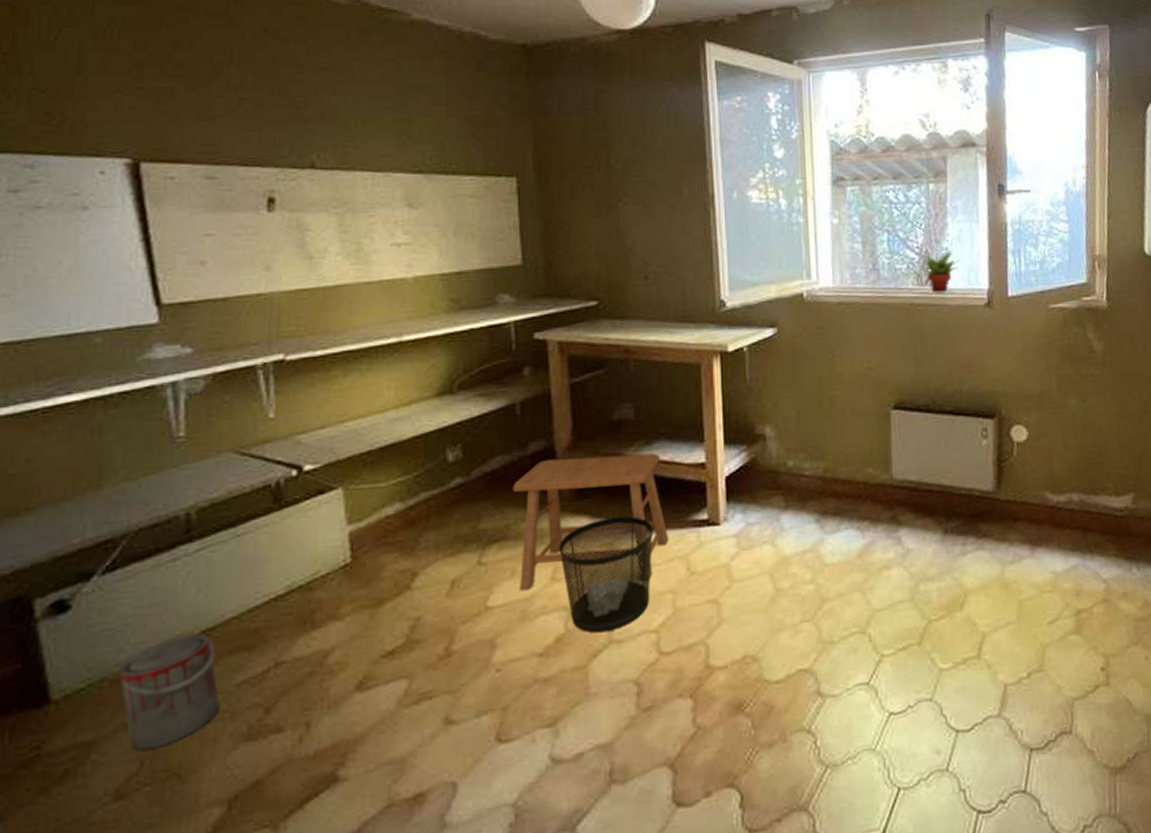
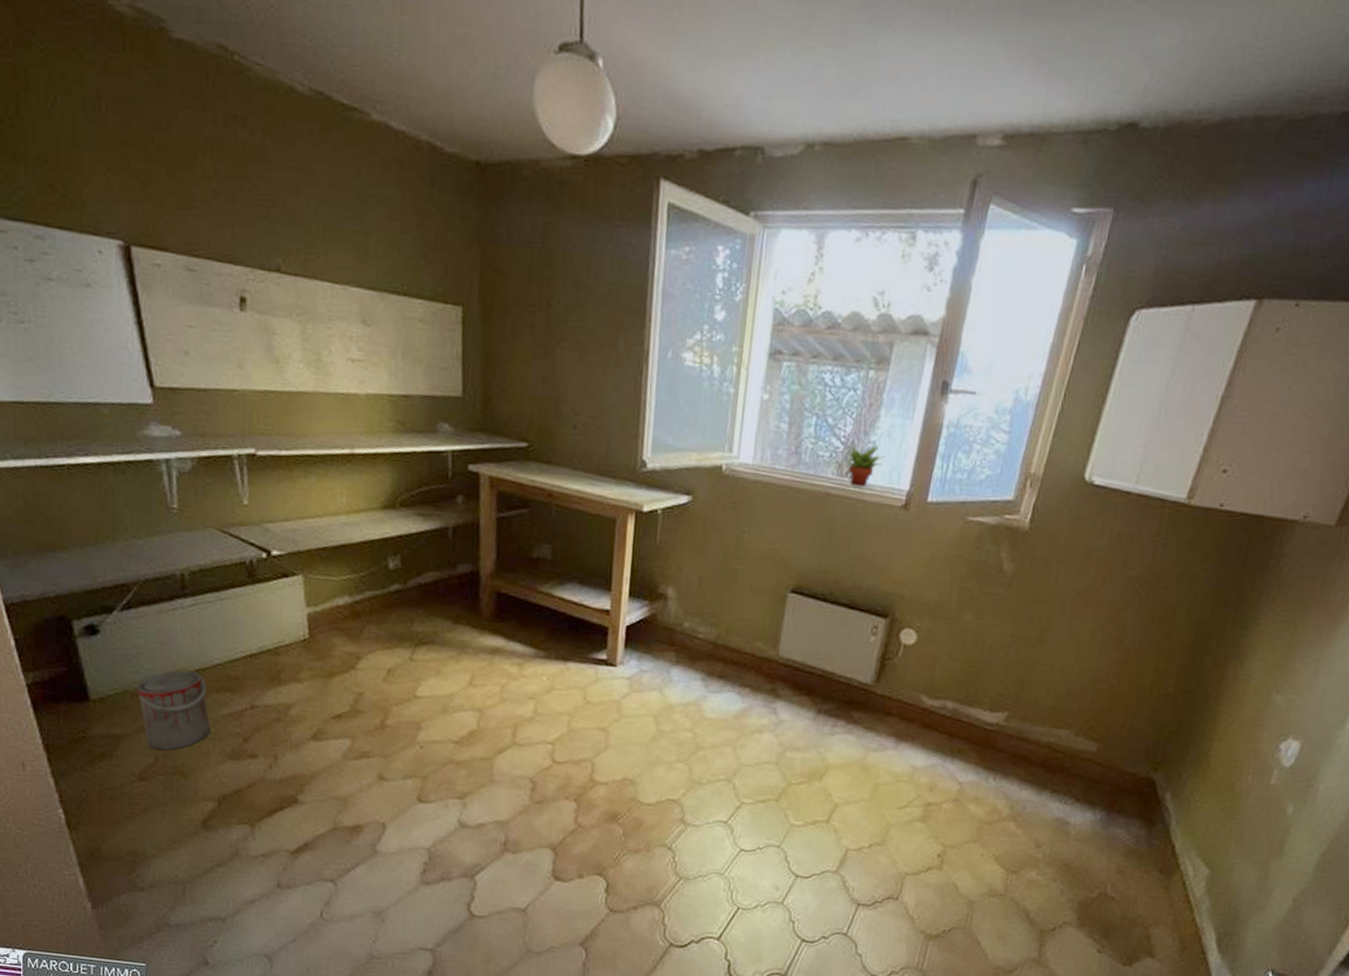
stool: present [512,453,669,591] -> none [441,581,571,700]
waste bin: present [558,516,653,633] -> none [476,642,558,736]

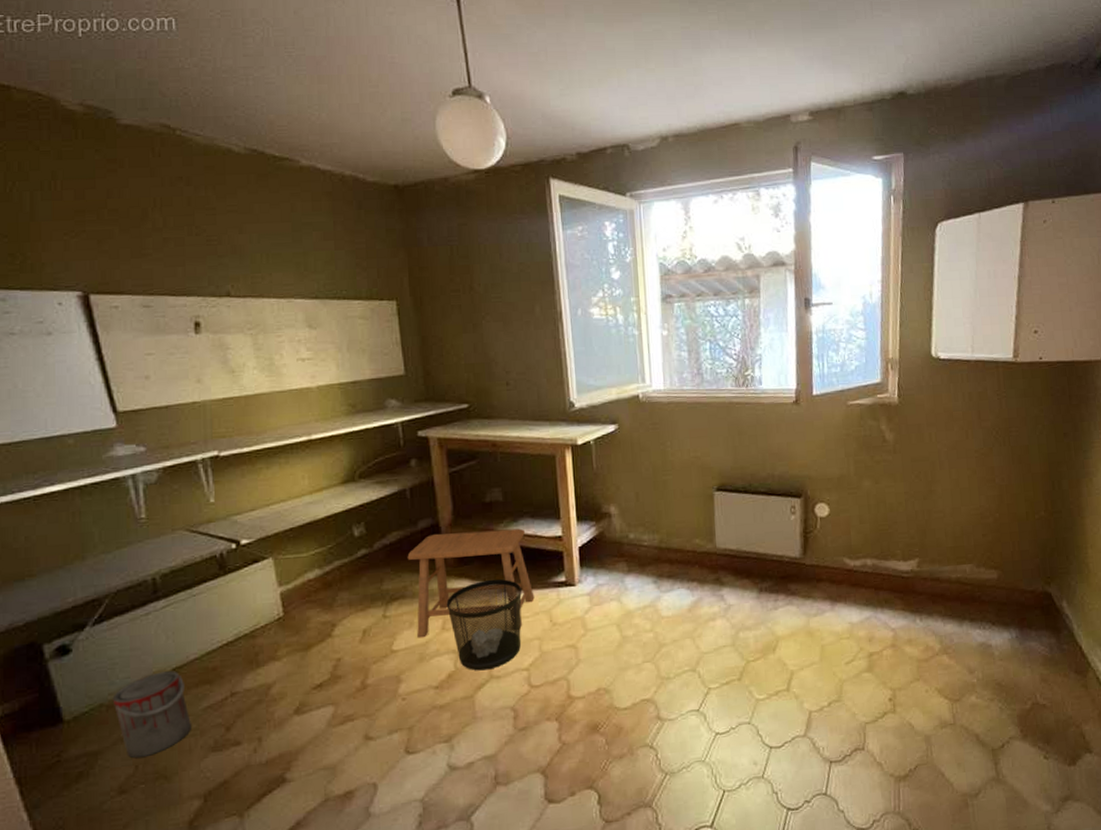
stool: none [441,581,571,700] -> present [407,528,535,638]
waste bin: none [476,642,558,736] -> present [446,579,522,671]
succulent plant: present [842,445,885,488] -> none [737,357,771,394]

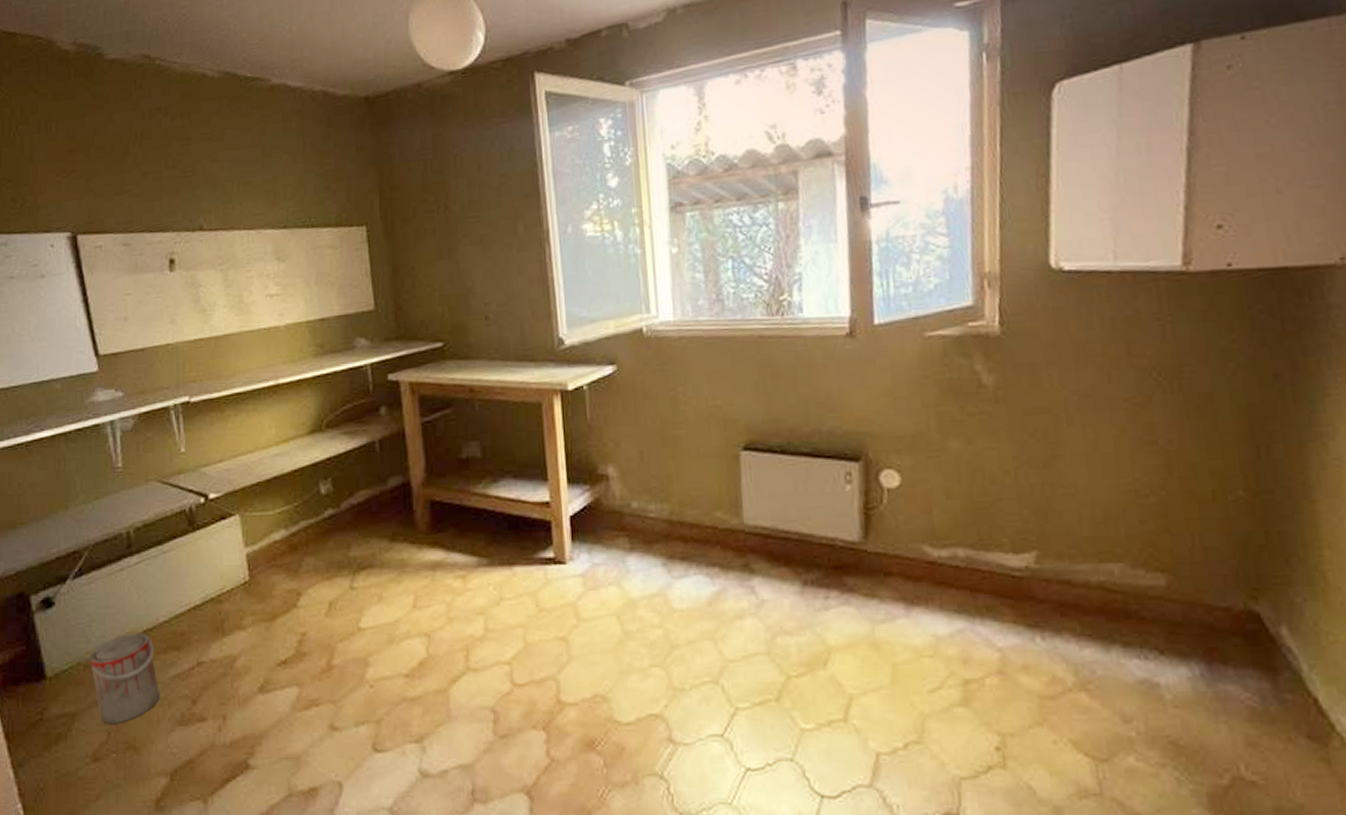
stool: present [407,528,535,638] -> none [376,491,518,616]
waste bin: present [446,579,522,671] -> none [418,550,503,660]

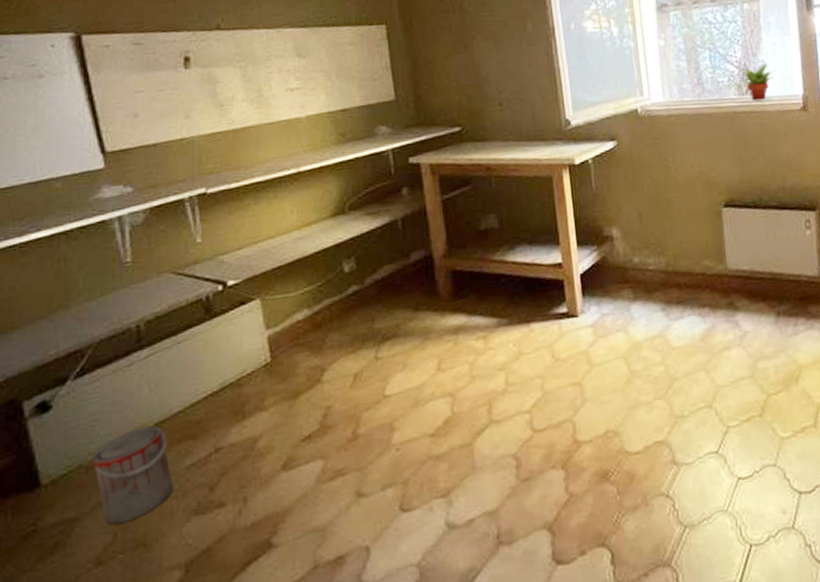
succulent plant: none [769,276,815,324] -> present [739,62,775,102]

